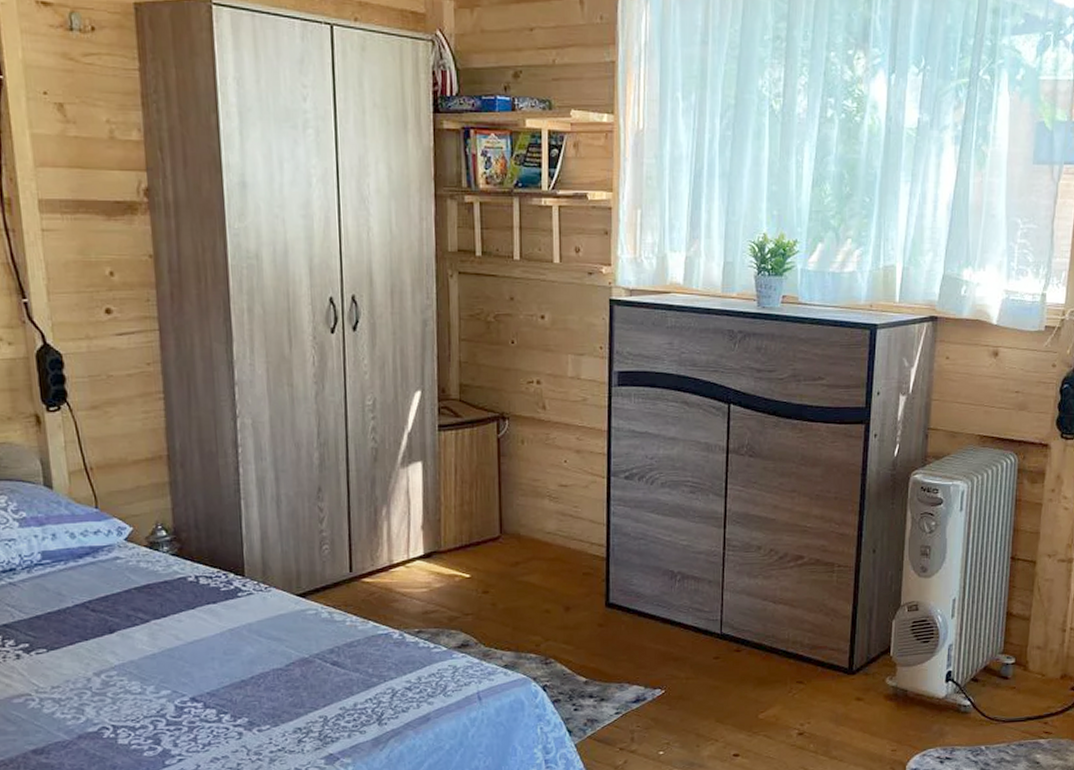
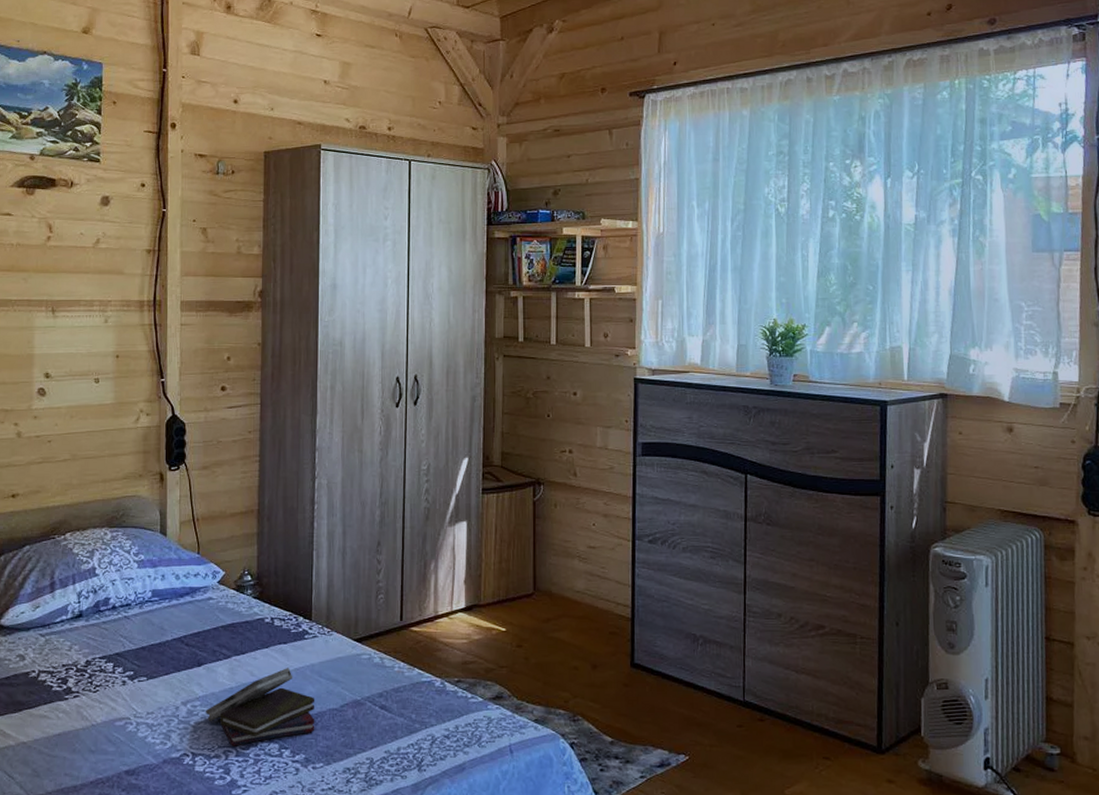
book: none [123,629,258,715] -> present [205,668,315,746]

